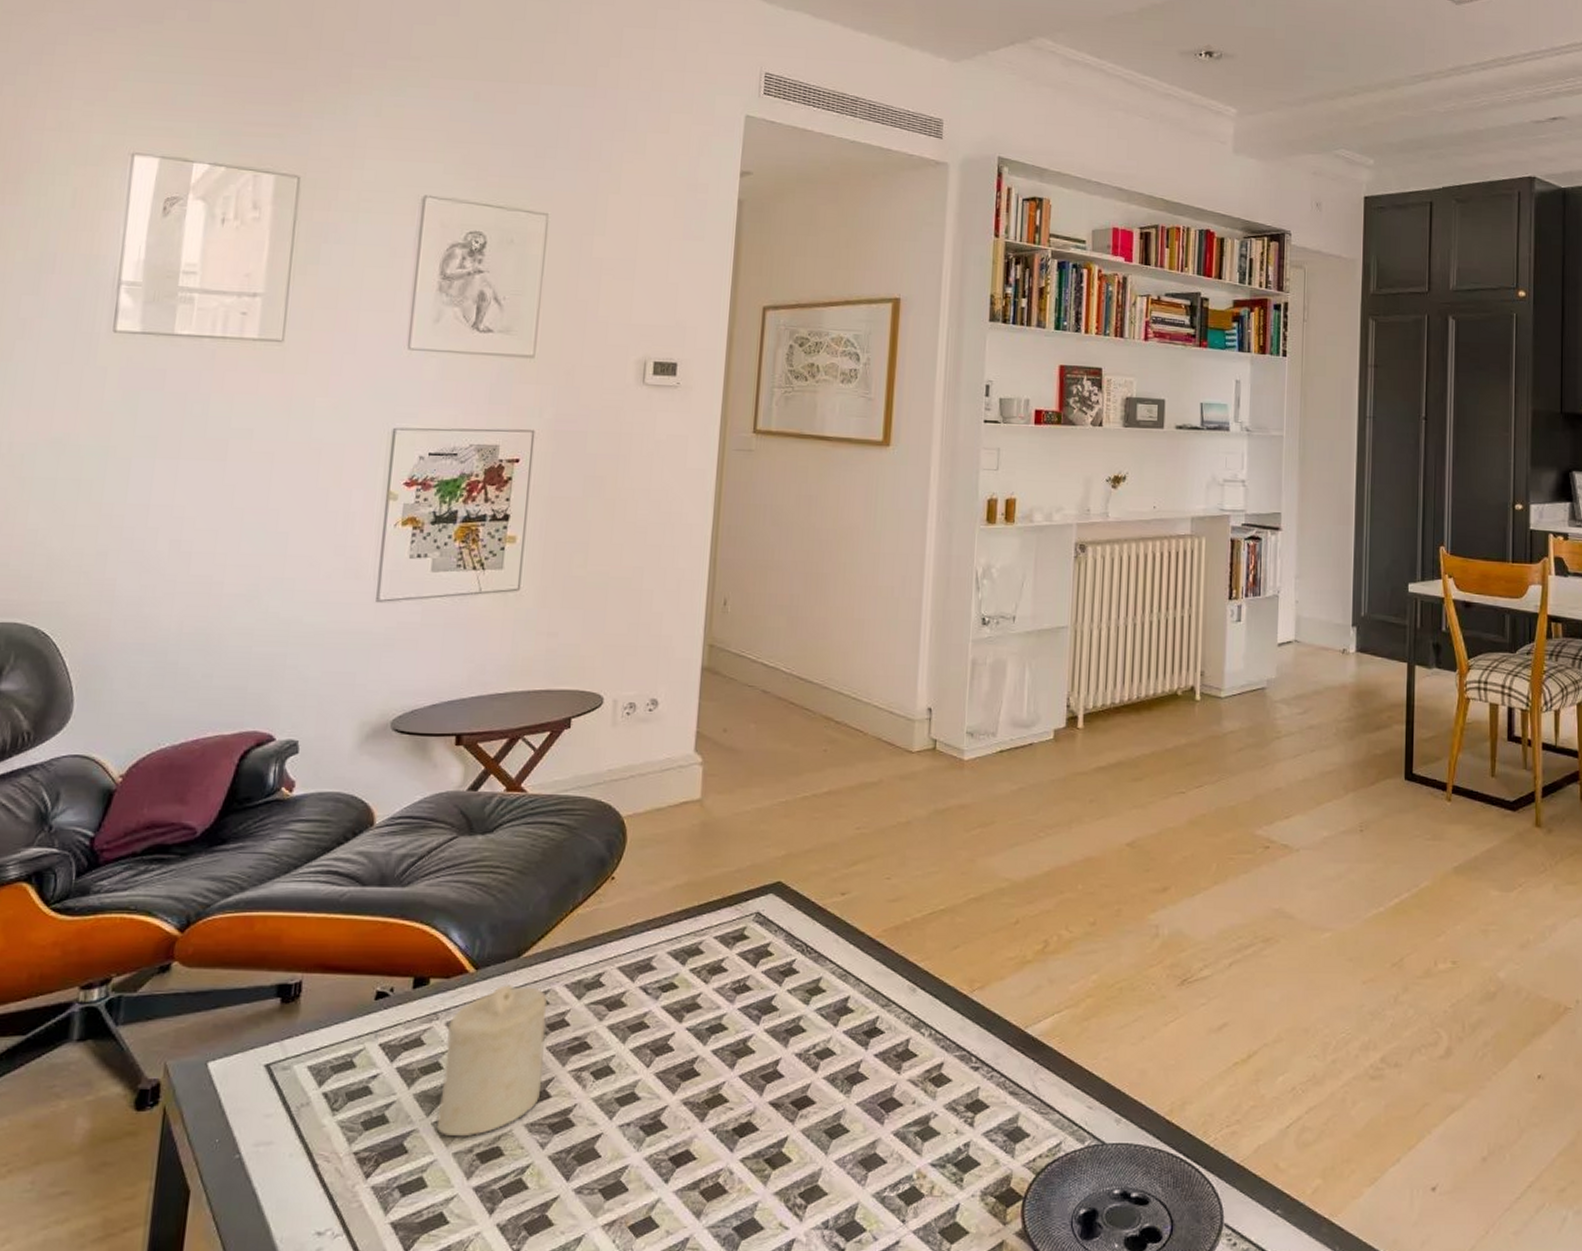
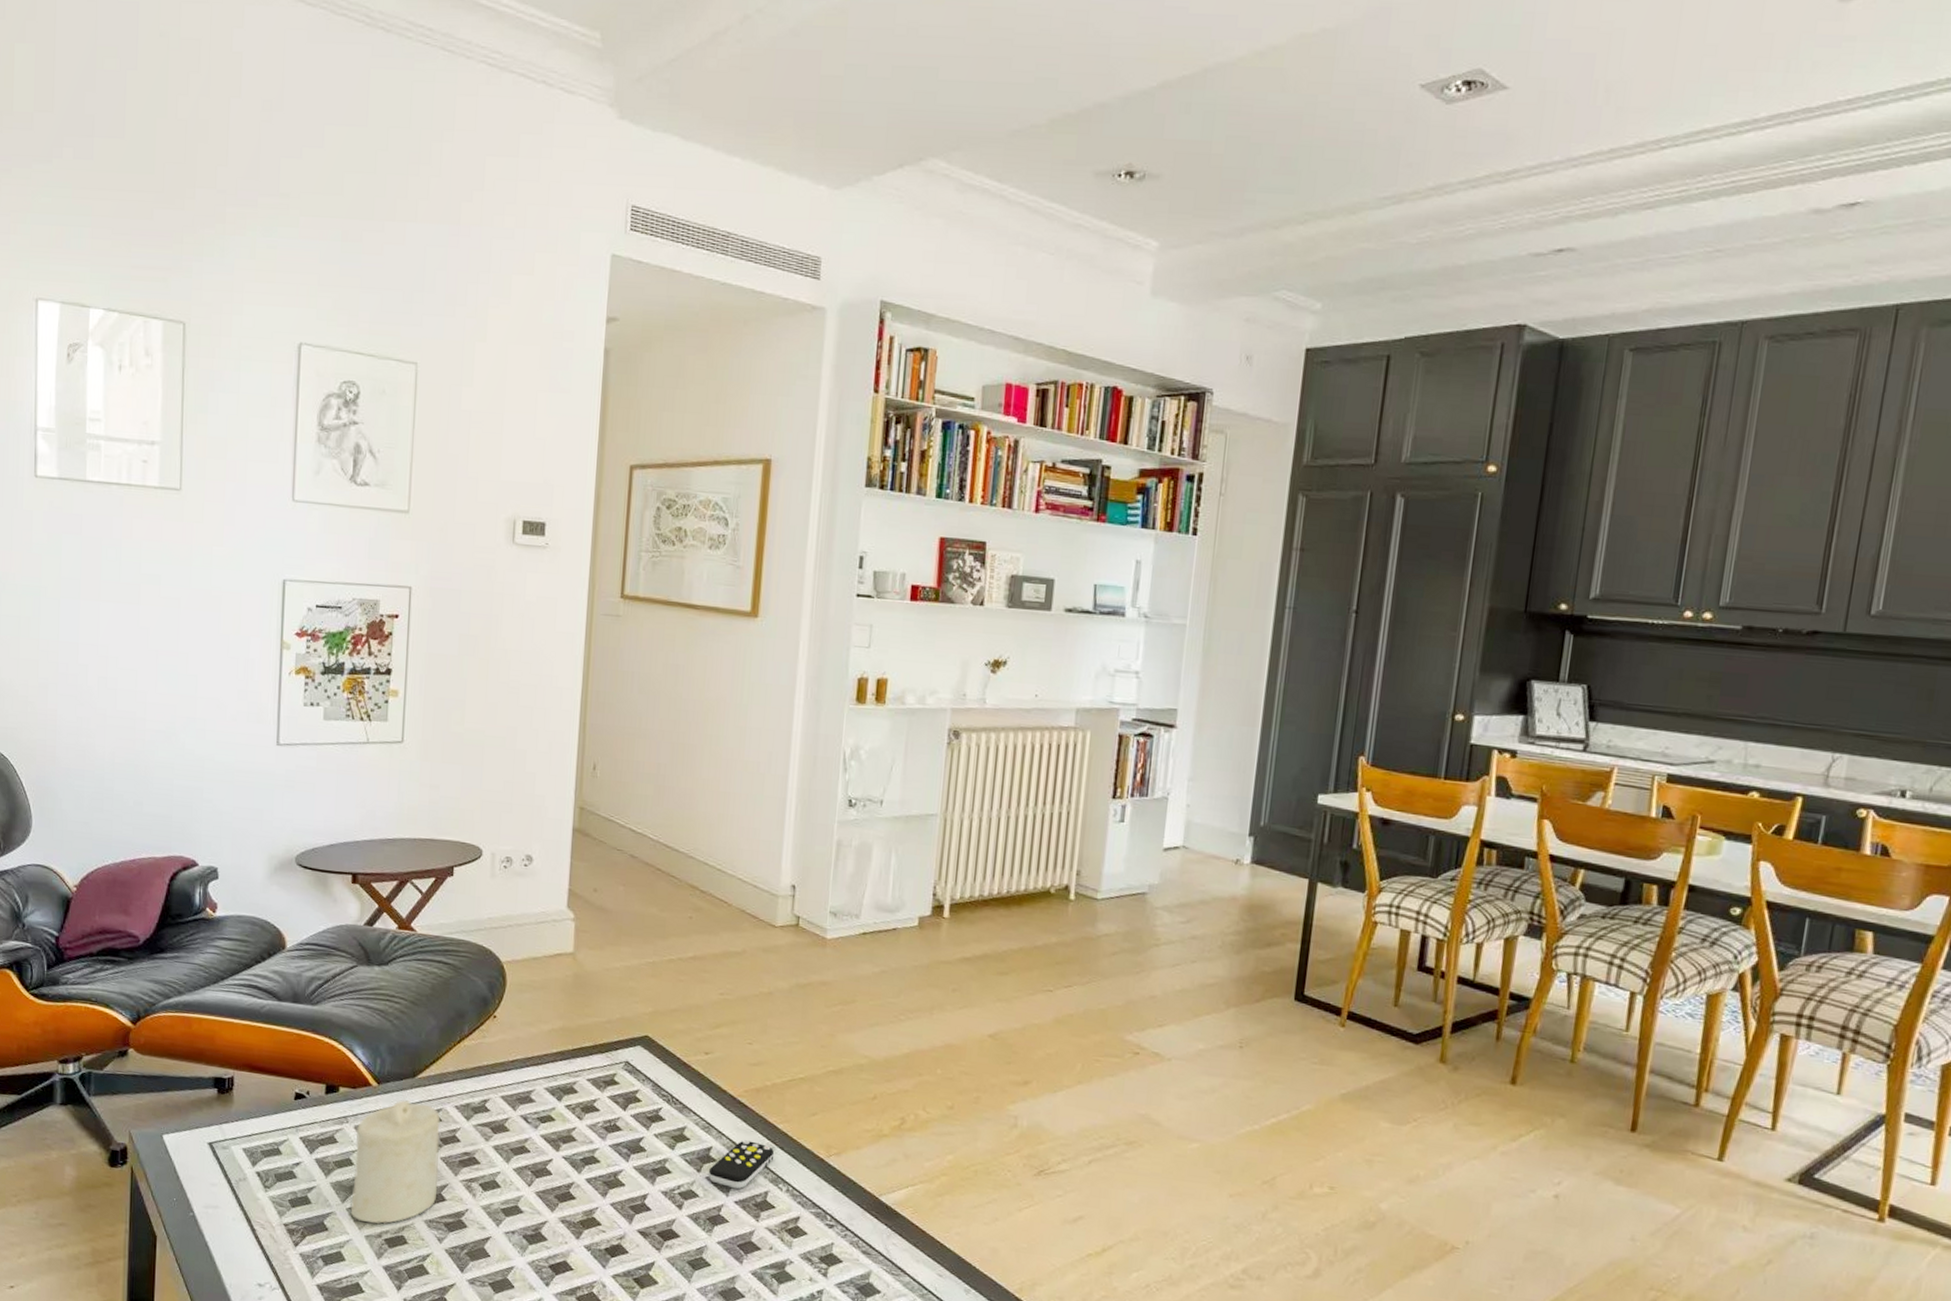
remote control: none [845,985,916,1041] -> present [708,1140,775,1189]

